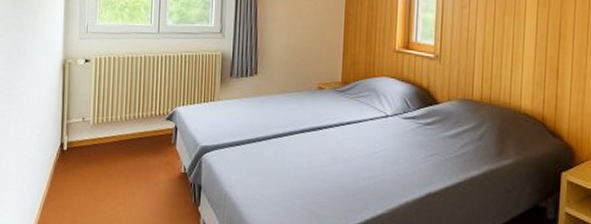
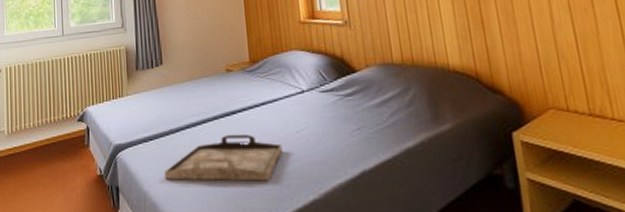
serving tray: none [247,148,360,193] -> present [164,134,283,181]

